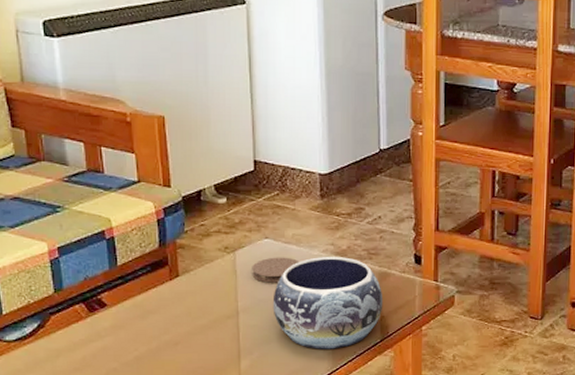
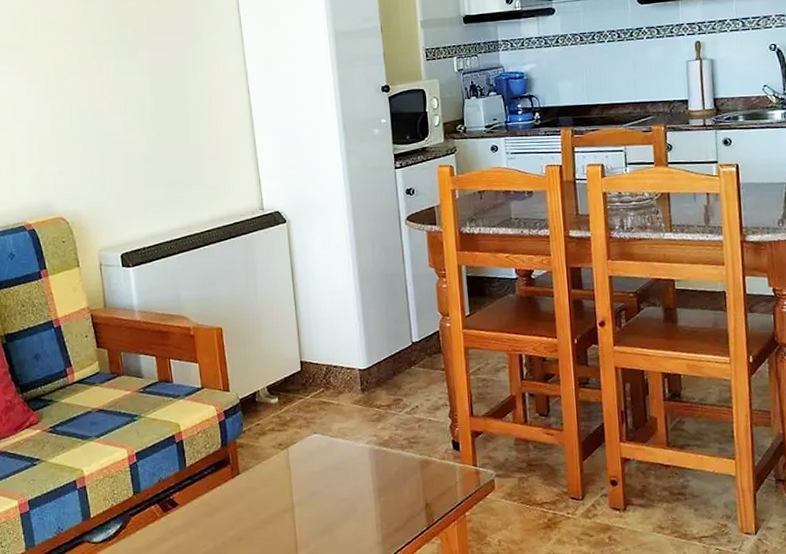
coaster: present [252,257,300,283] -> none [304,450,346,476]
decorative bowl: present [272,257,384,349] -> none [324,447,427,540]

